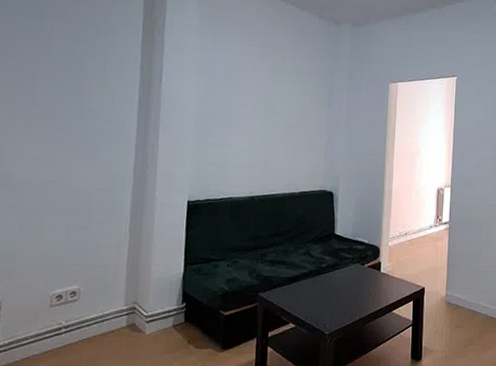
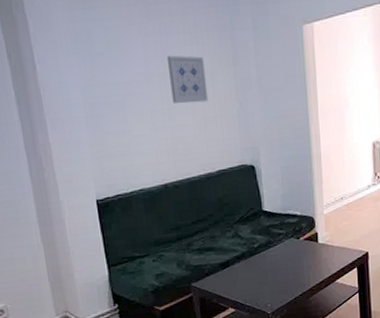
wall art: none [272,89,304,132] -> present [166,55,209,104]

